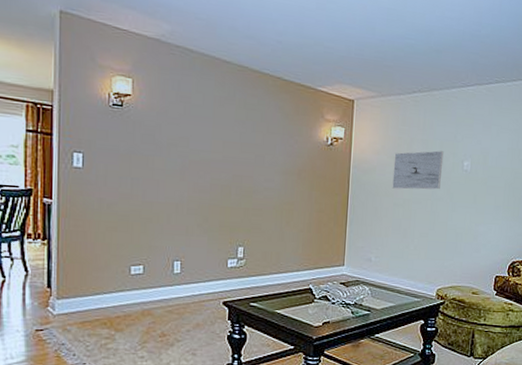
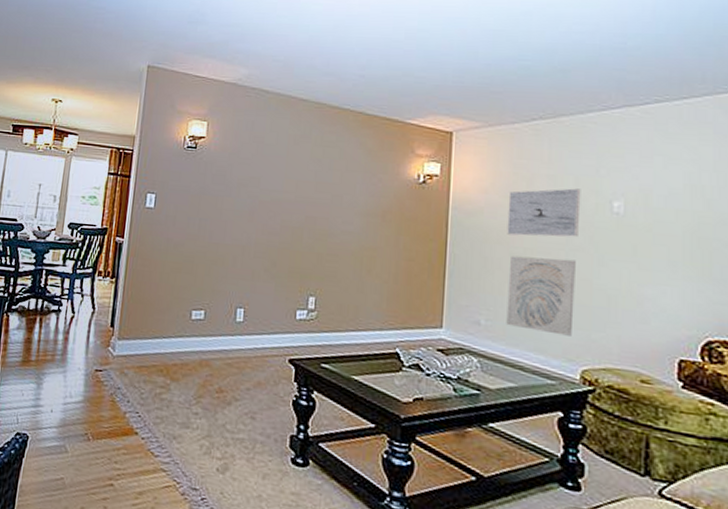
wall art: none [389,205,437,265] -> present [506,255,576,336]

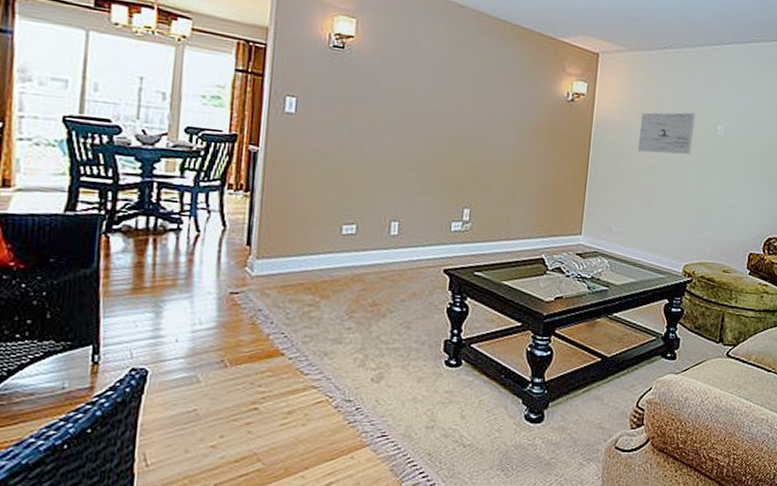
wall art: present [506,255,576,336] -> none [632,170,687,238]

